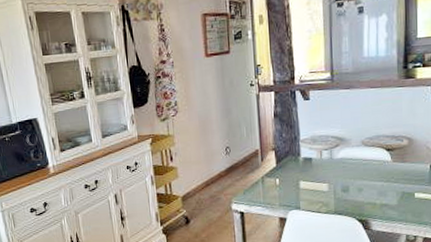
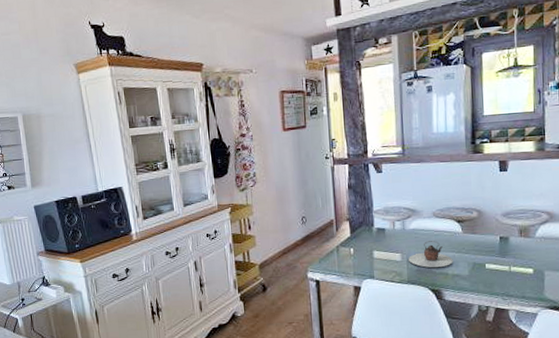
teapot: none [336,170,382,198] -> present [408,241,453,268]

